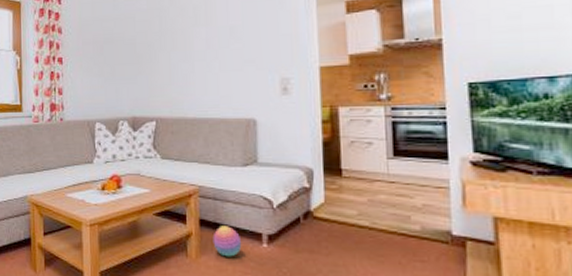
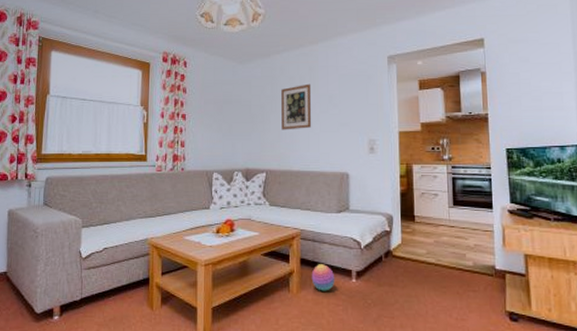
wall art: none [171,14,209,71] -> present [281,83,312,130]

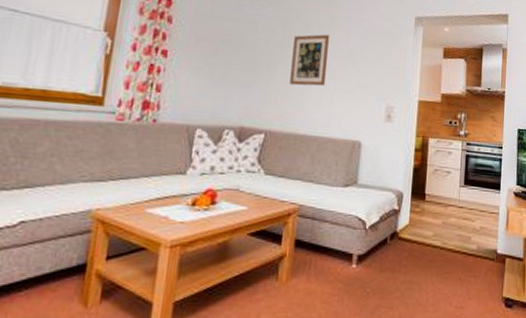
stacking toy: present [311,264,335,291] -> none [305,246,333,279]

